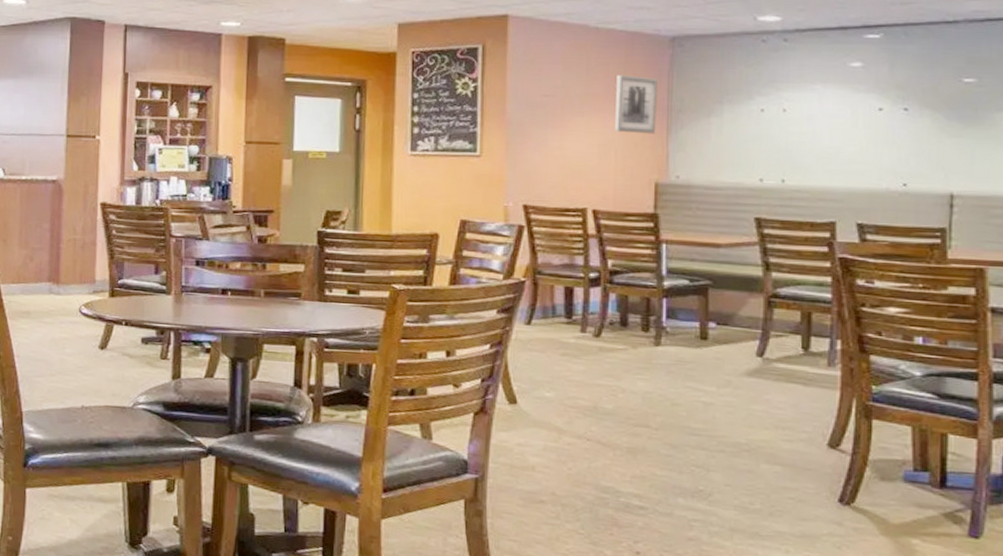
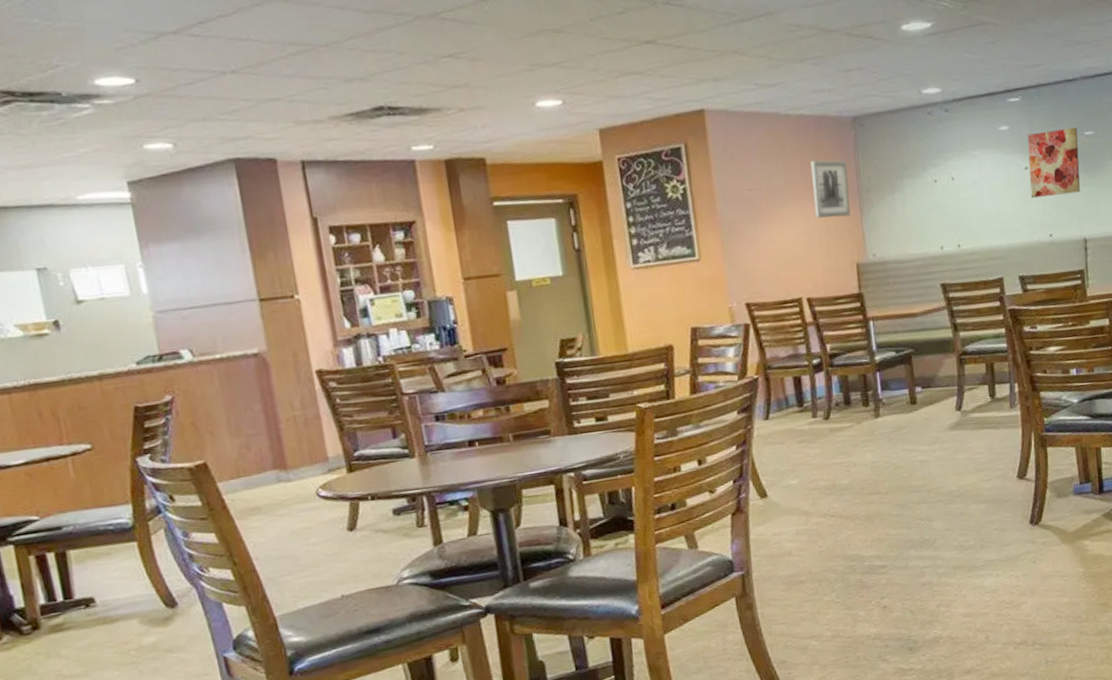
wall art: none [882,72,953,143] -> present [1027,127,1080,199]

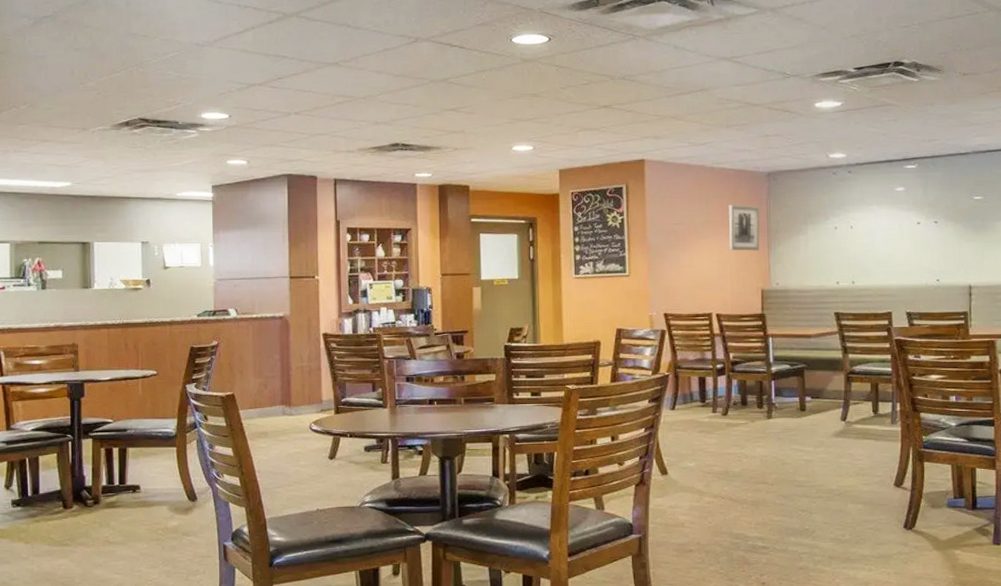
wall art: present [1027,127,1080,199] -> none [921,192,968,249]

